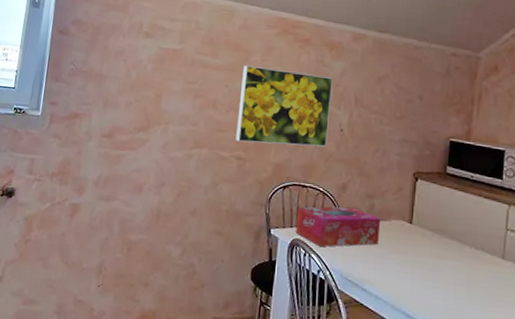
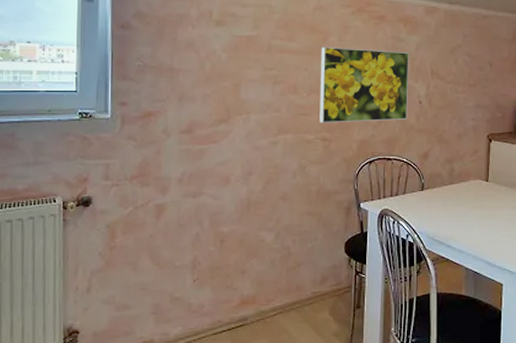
tissue box: present [295,206,381,247] -> none [384,174,461,214]

